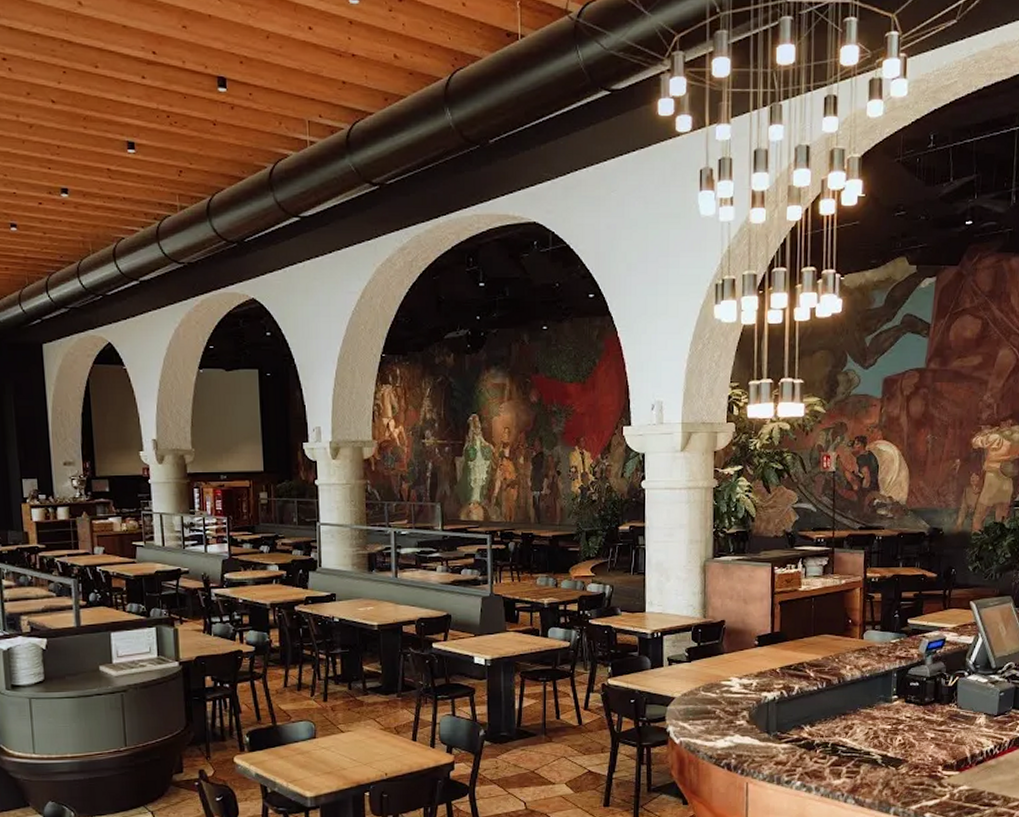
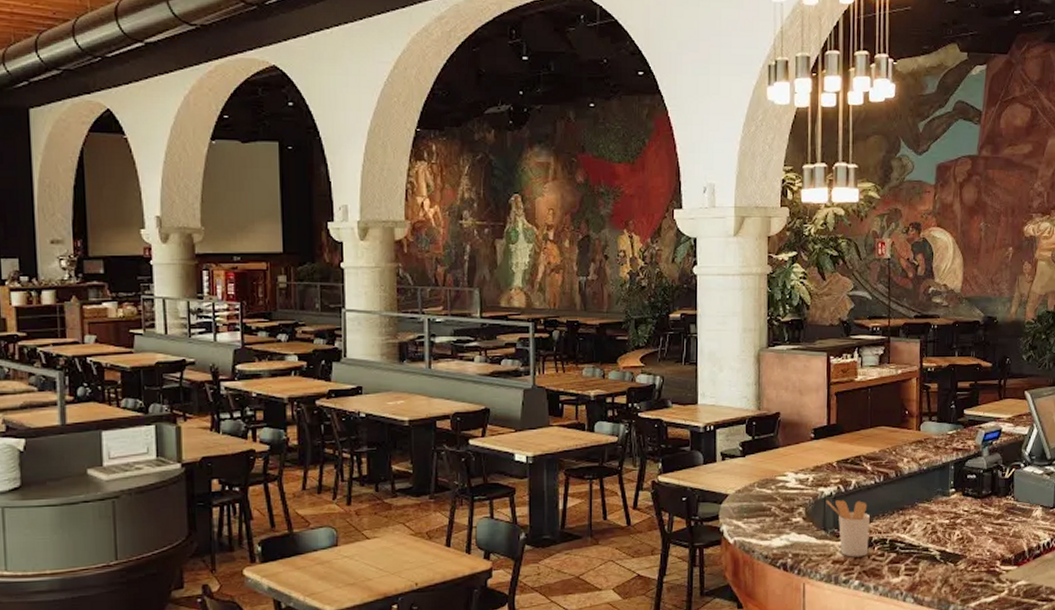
utensil holder: none [769,704,812,759] -> present [826,499,870,557]

